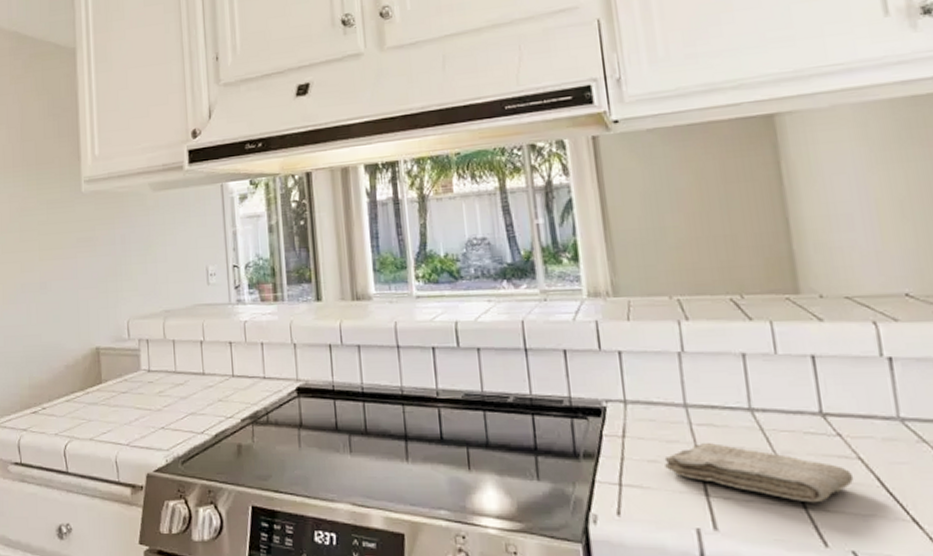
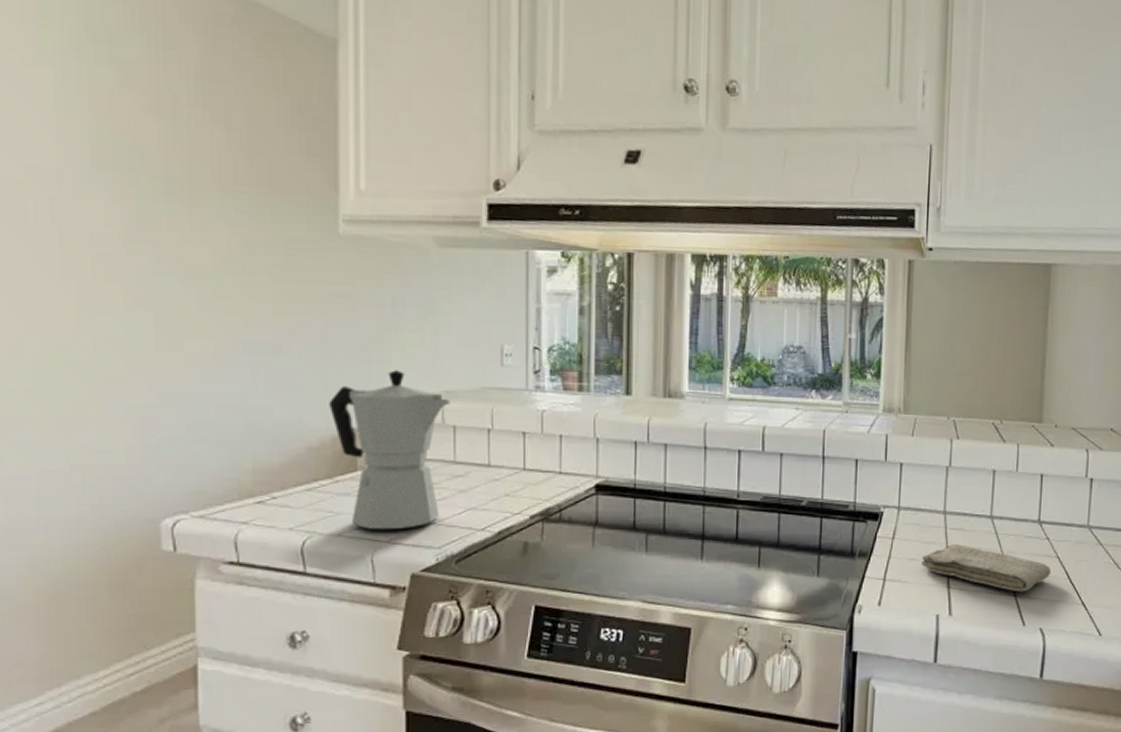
moka pot: none [80,296,169,435] -> present [329,370,450,530]

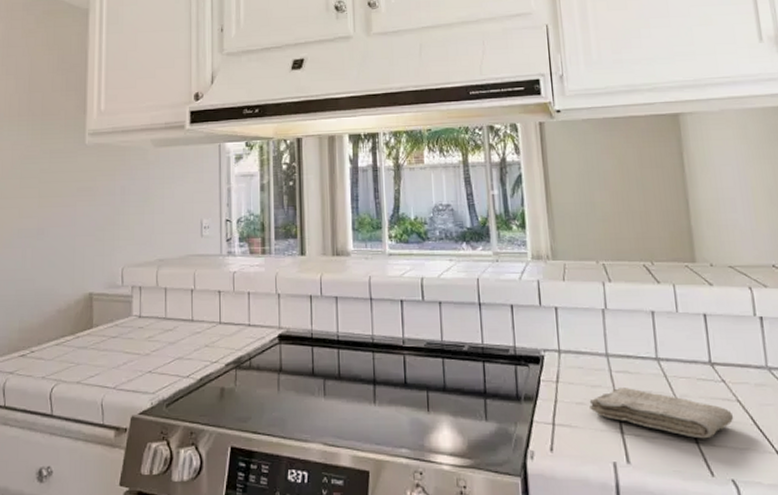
moka pot: present [329,370,450,530] -> none [74,244,163,378]

